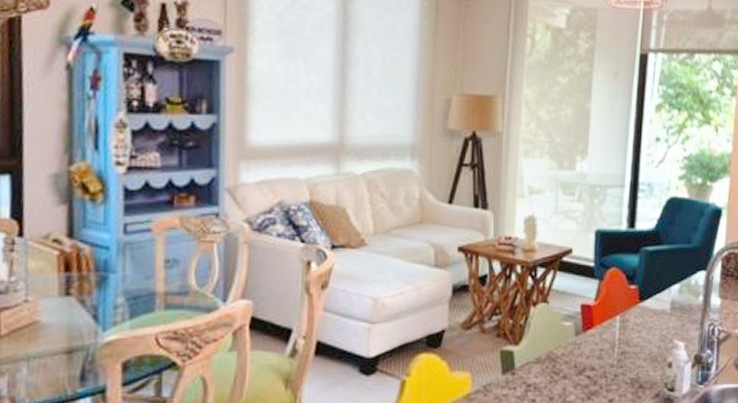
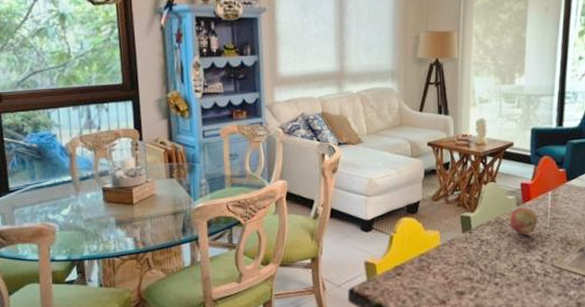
fruit: none [566,337,601,375] -> present [510,207,537,234]

